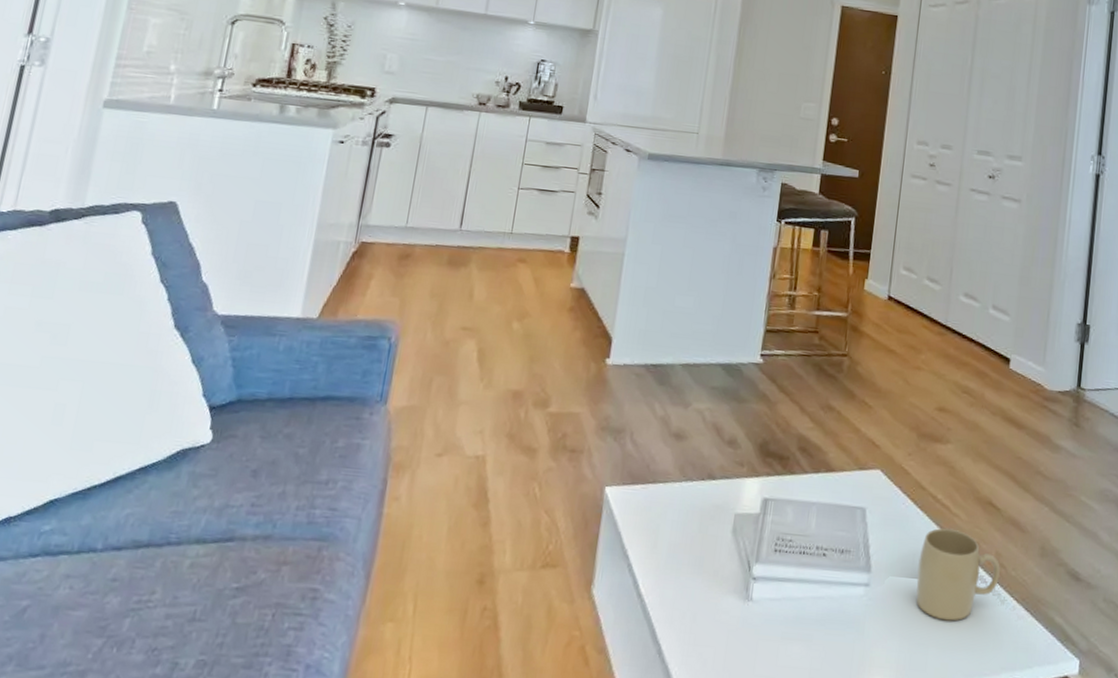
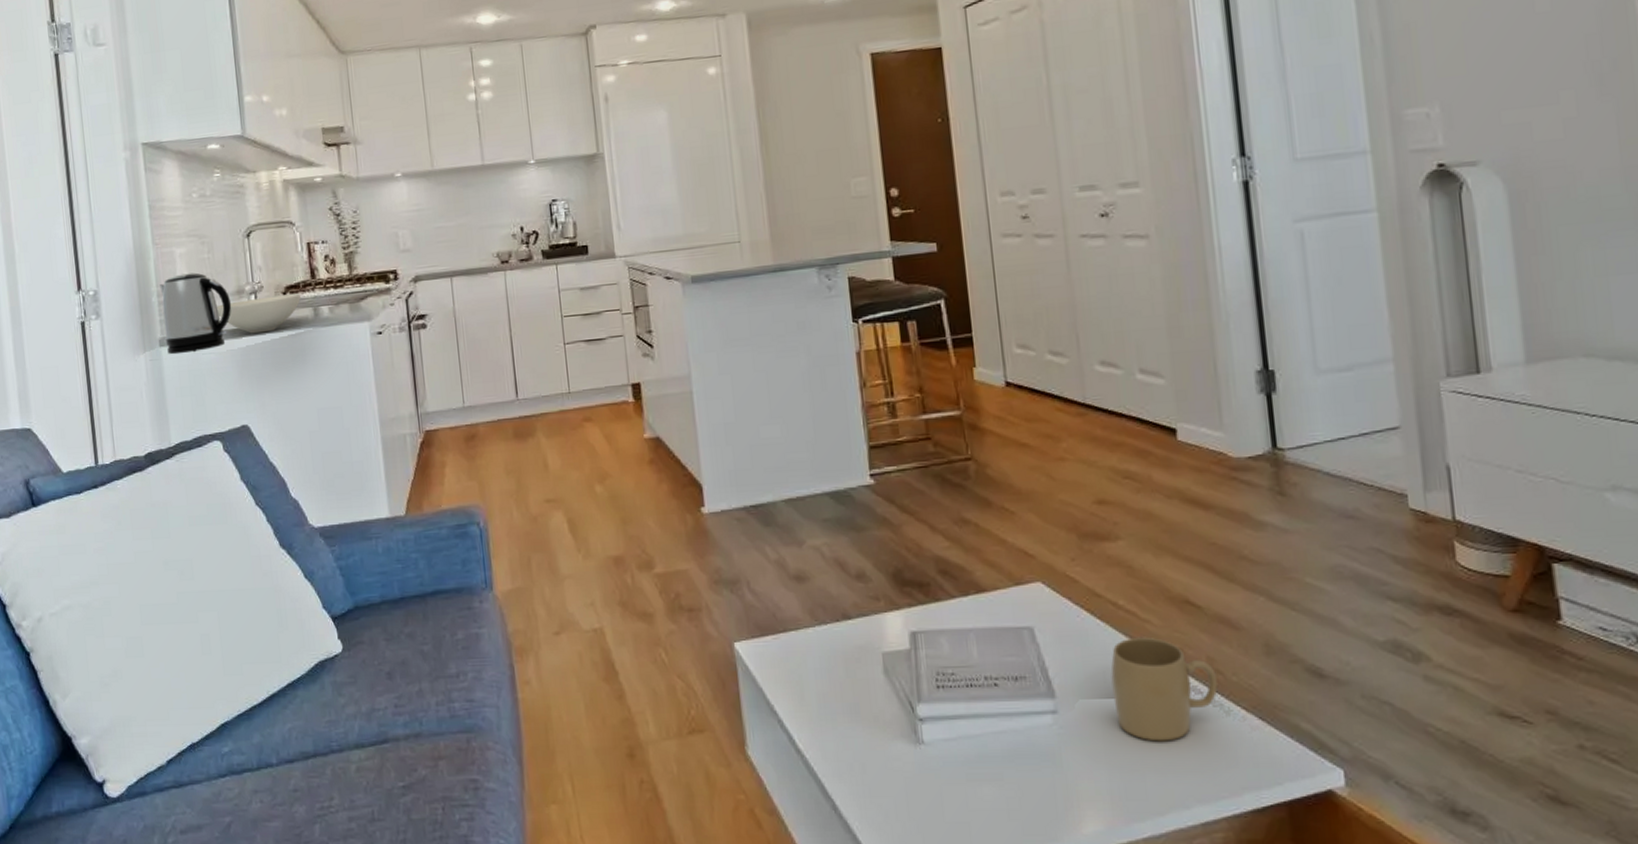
kettle: none [110,43,196,121] -> present [159,272,232,355]
bowl: none [177,81,272,118] -> present [217,293,302,334]

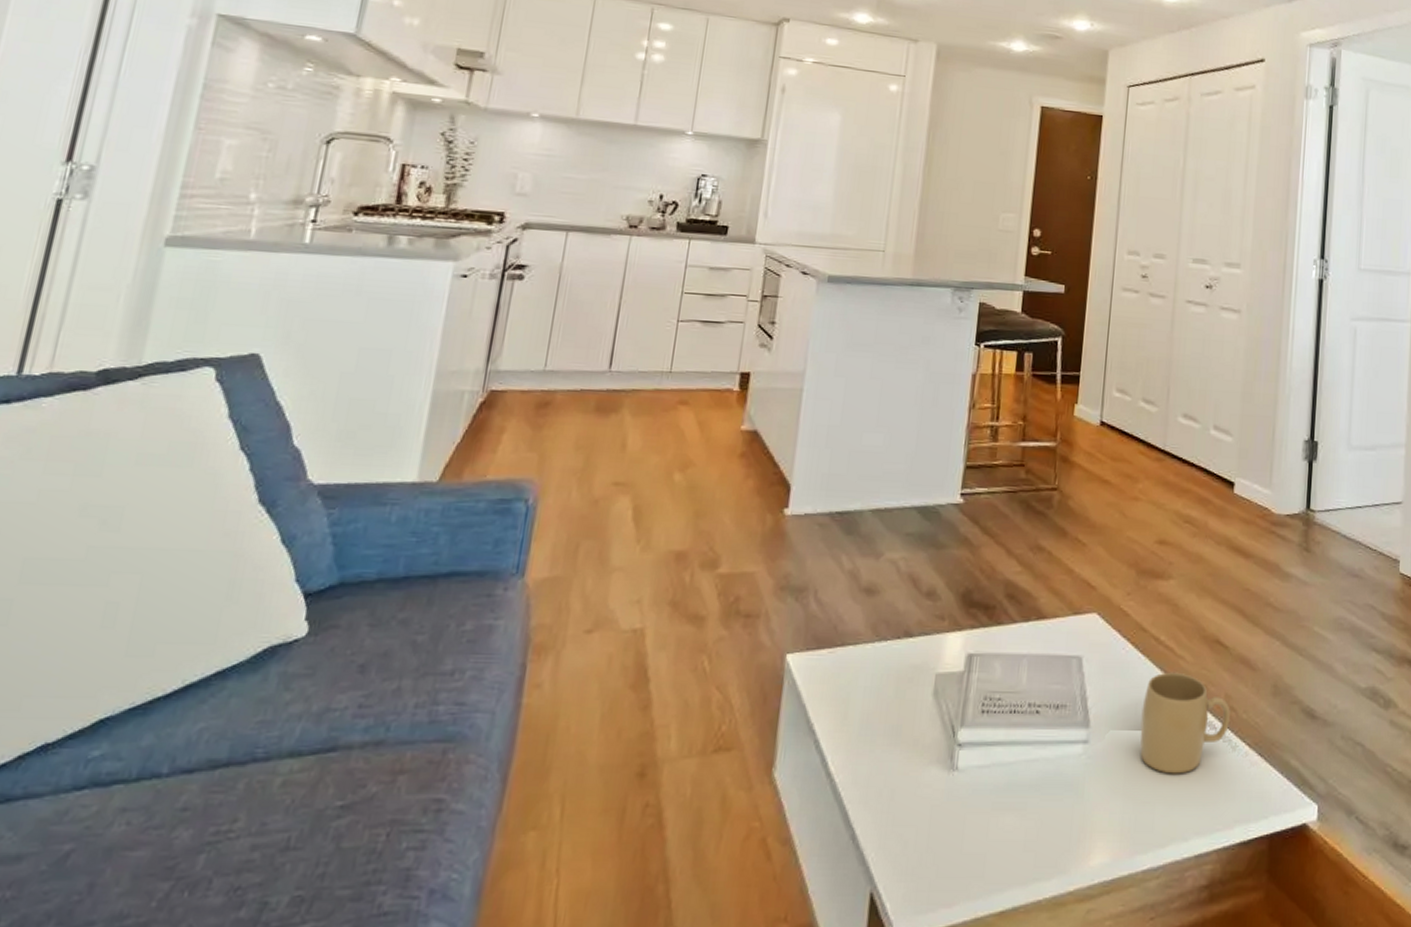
kettle: present [159,272,232,355] -> none [173,168,283,261]
bowl: present [217,293,302,334] -> none [259,211,378,253]

